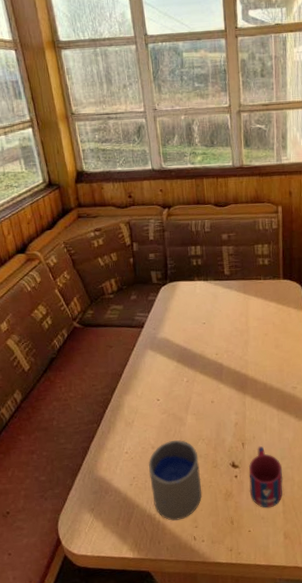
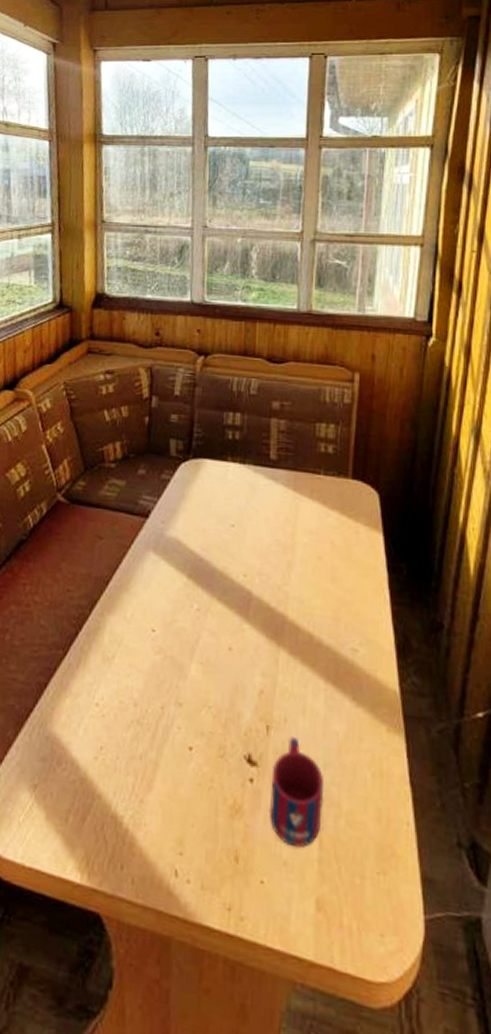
cup: present [149,440,202,521] -> none [123,699,199,836]

